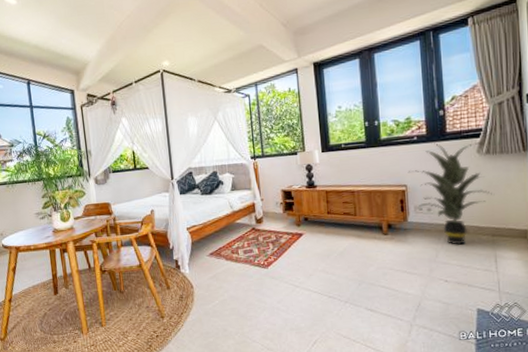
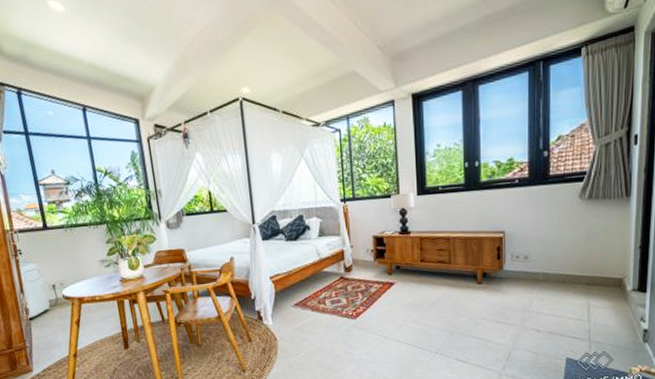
indoor plant: present [408,141,492,245] -> none [506,185,591,294]

